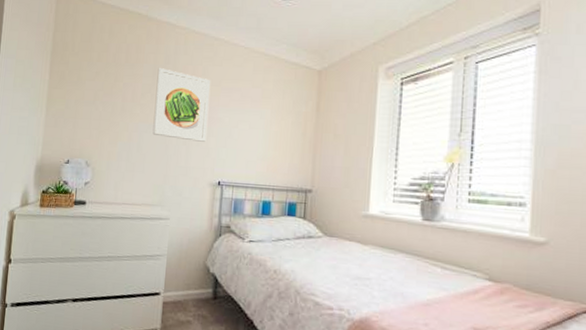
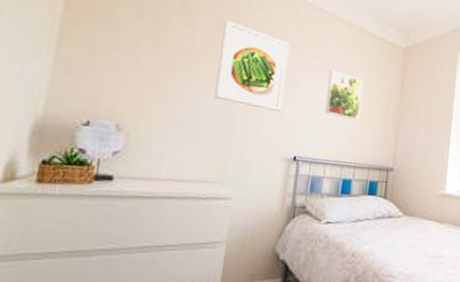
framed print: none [244,99,279,145] -> present [325,69,363,120]

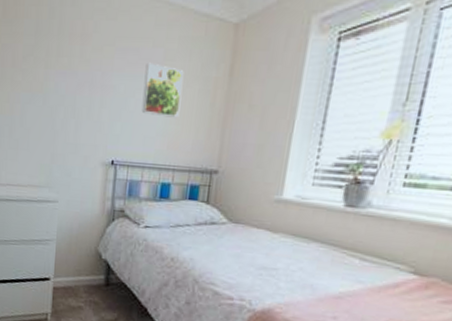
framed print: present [214,21,290,111] -> none [37,24,104,115]

